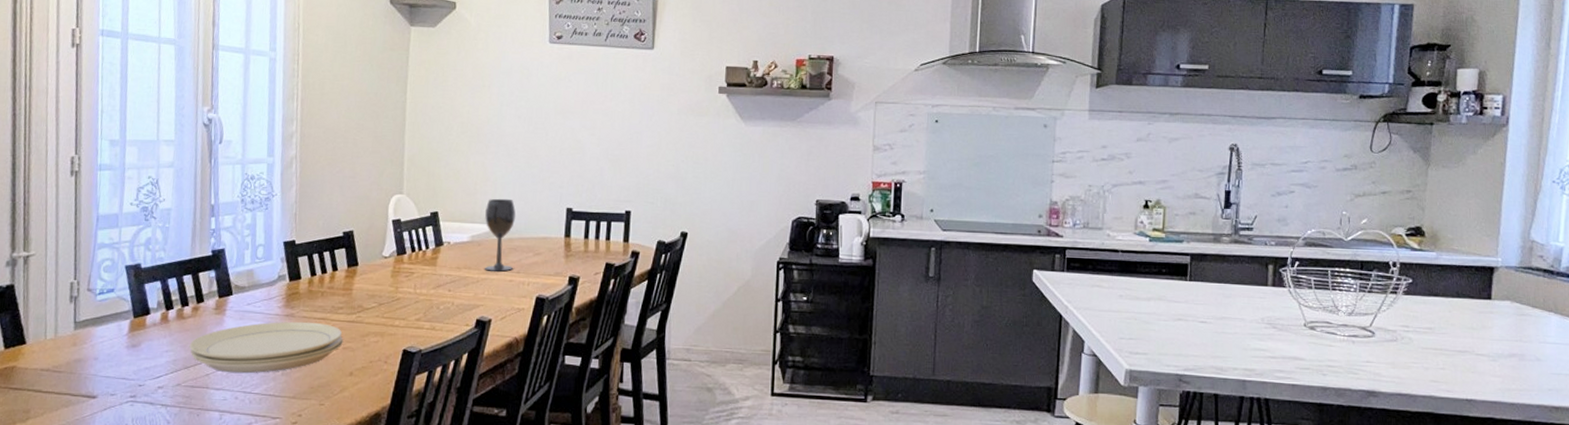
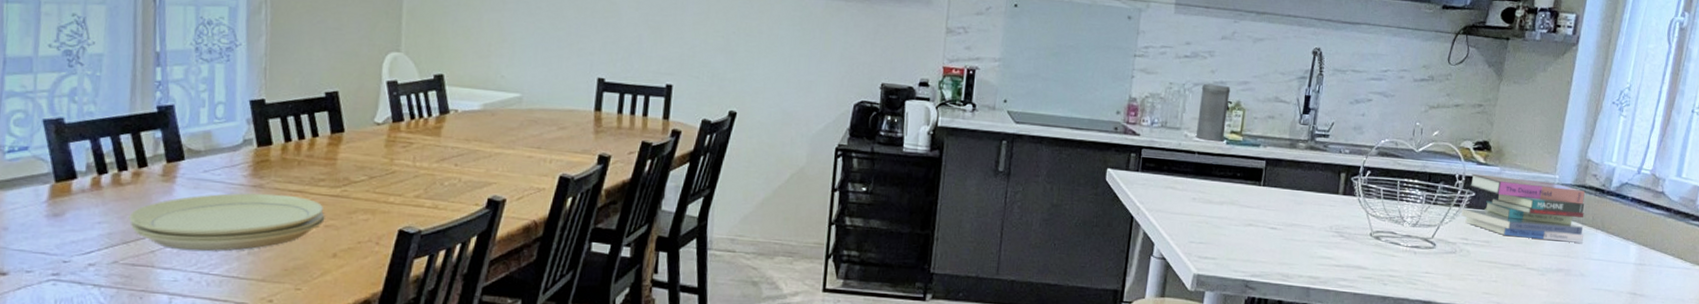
wine glass: present [485,198,516,272] -> none [499,63,538,146]
canister: none [1118,184,1150,239] -> present [1195,83,1231,141]
books: none [1399,260,1536,327] -> present [1461,173,1586,243]

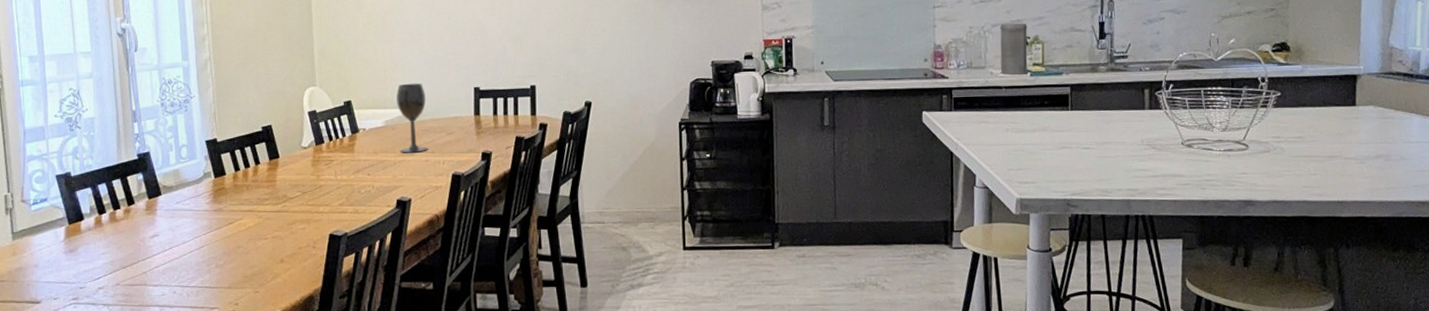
plate: present [128,193,325,252] -> none [124,215,272,269]
wine glass: none [499,63,538,146] -> present [397,83,427,153]
books: present [1461,173,1586,243] -> none [1269,73,1399,130]

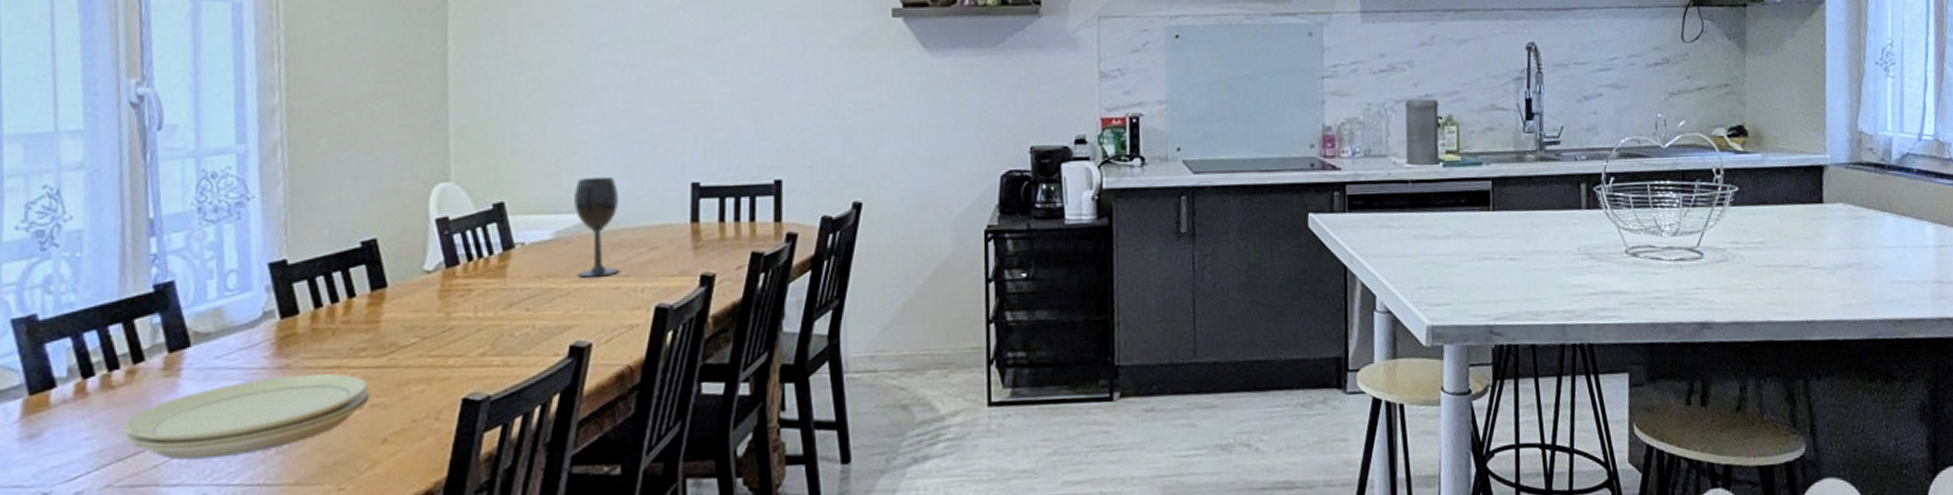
plate: none [124,215,272,269] -> present [123,373,370,460]

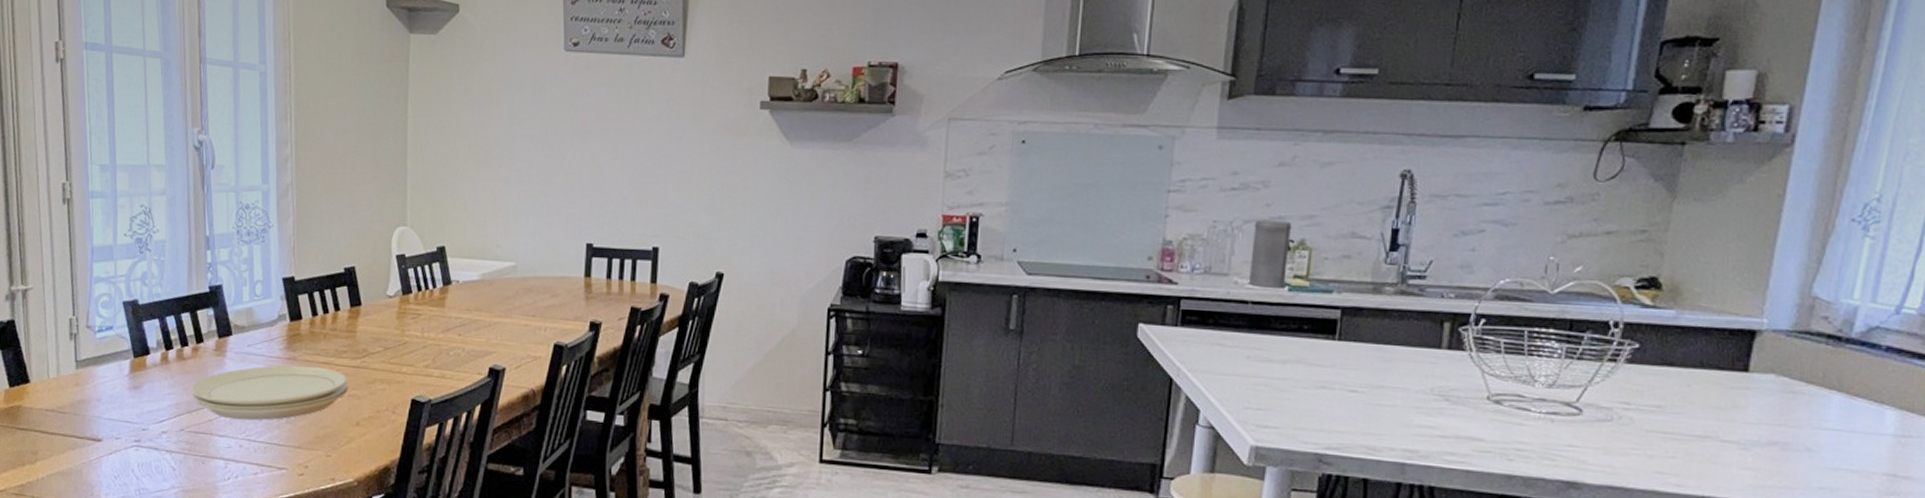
wine glass: present [574,176,620,278] -> none [496,231,531,315]

